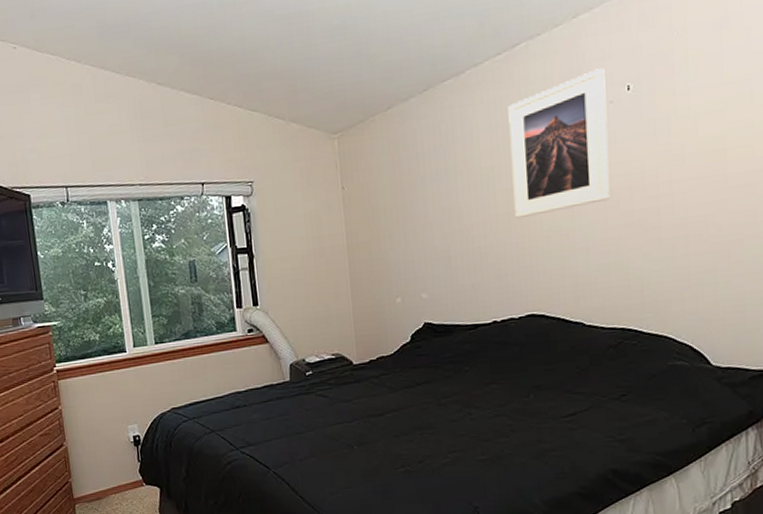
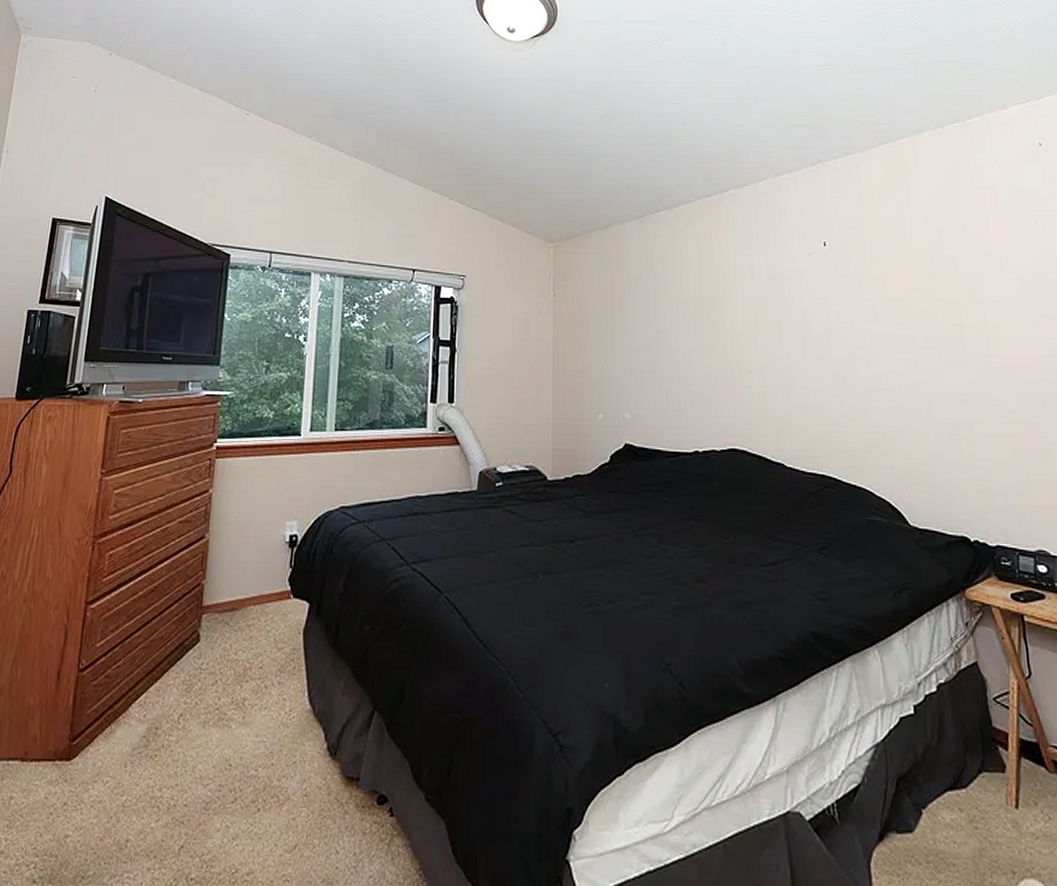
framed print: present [508,68,610,219] -> none [716,223,809,350]

